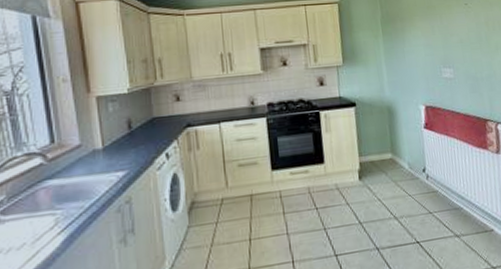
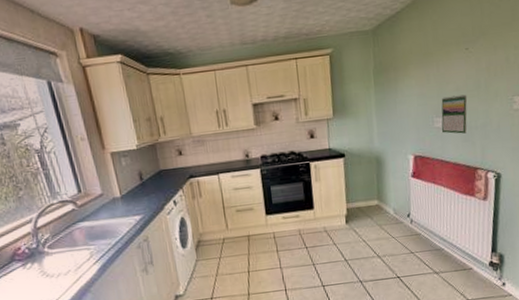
calendar: none [447,46,474,85] -> present [441,94,468,134]

